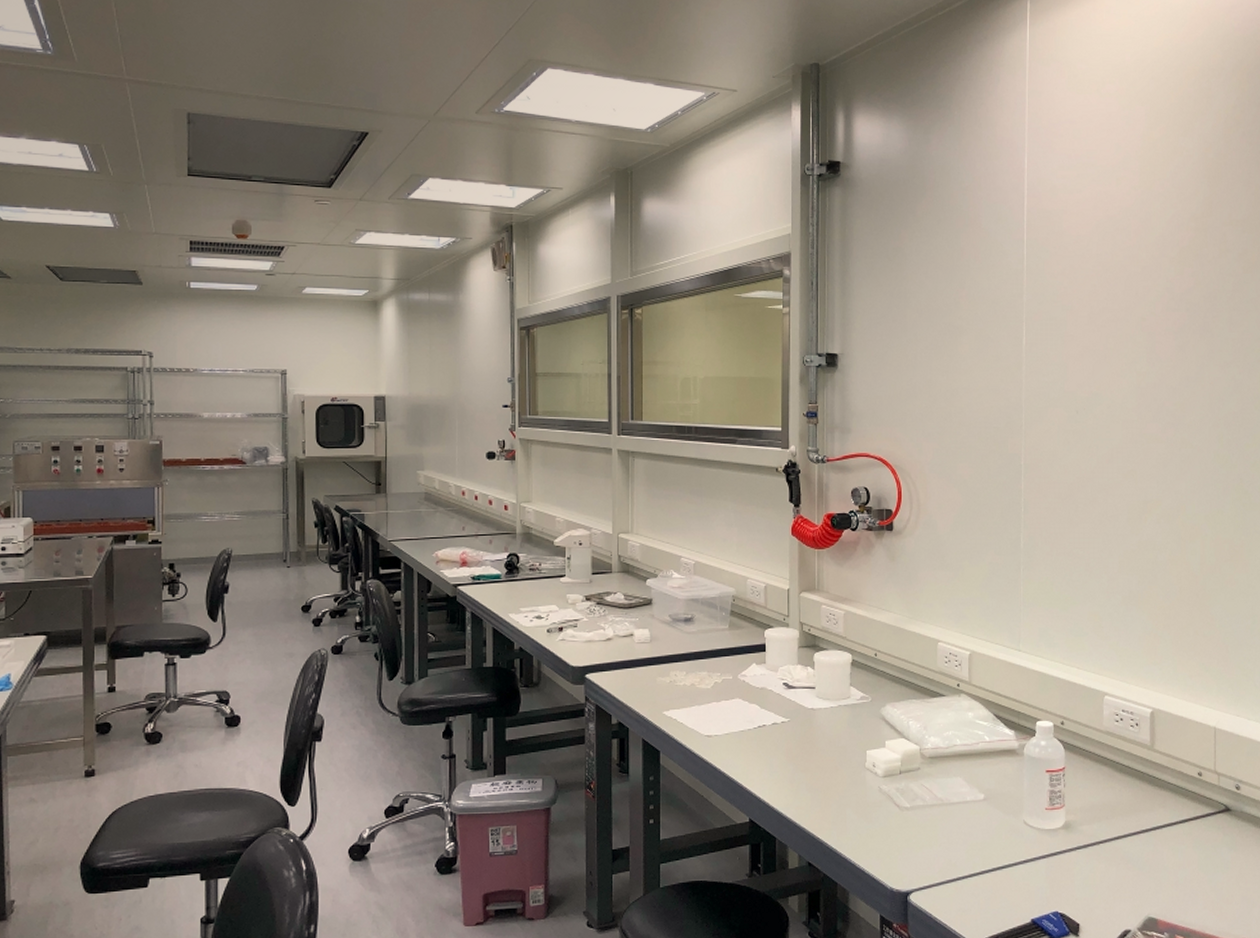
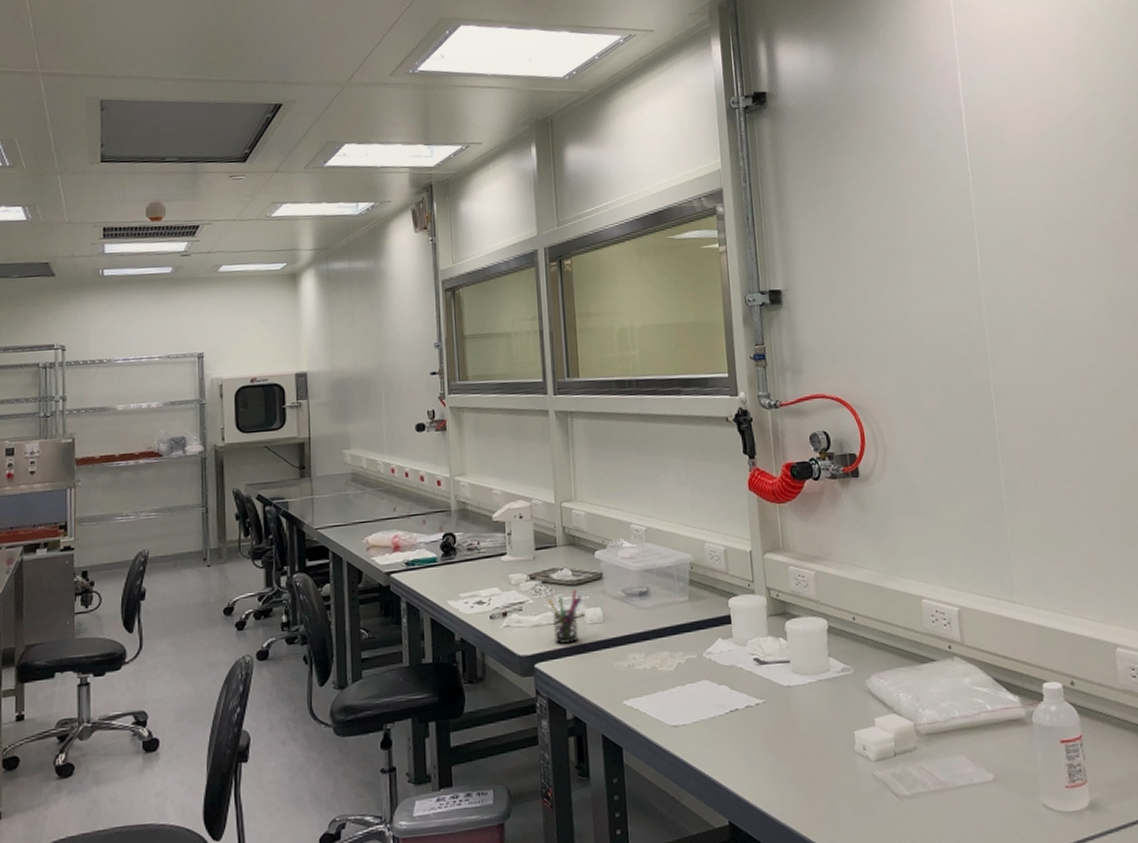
pen holder: none [600,612,632,658] -> present [547,590,582,644]

